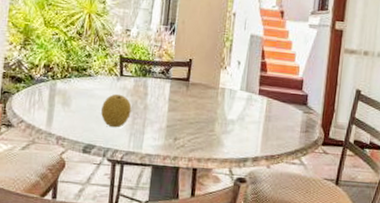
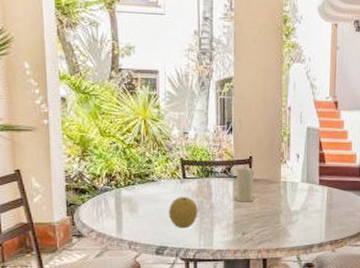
candle: none [168,67,193,106] -> present [233,165,256,201]

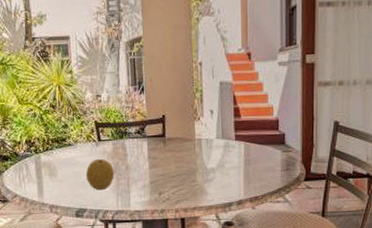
candle: present [233,165,256,201] -> none [148,124,171,161]

